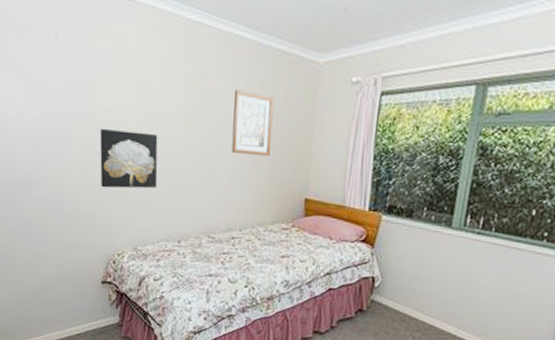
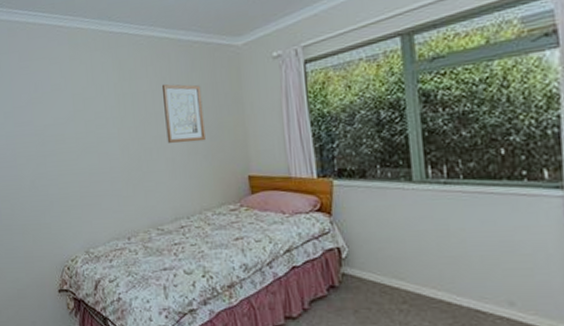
wall art: present [100,128,158,189] -> none [44,138,101,197]

